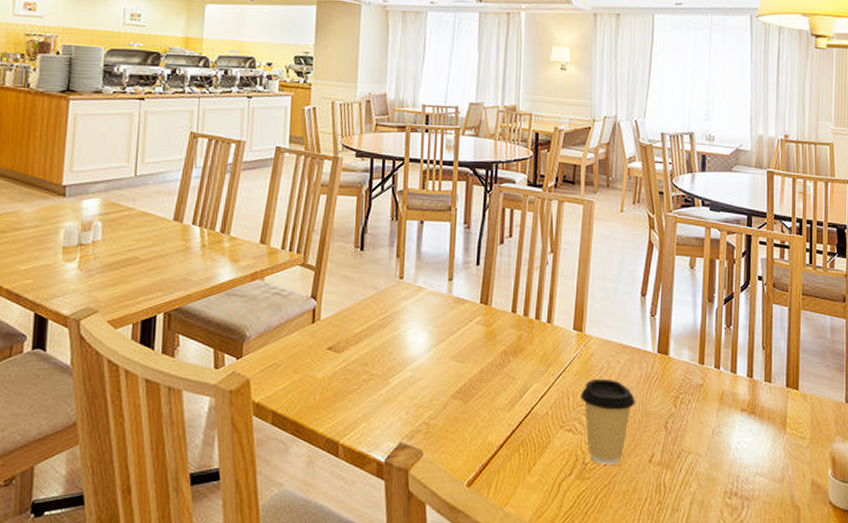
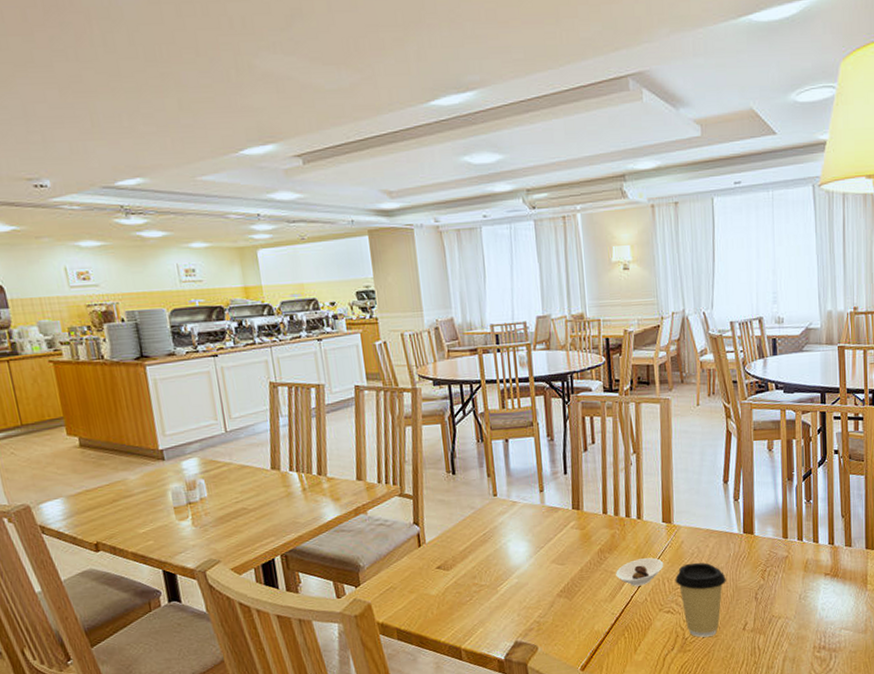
saucer: none [518,367,570,397] -> present [616,557,664,587]

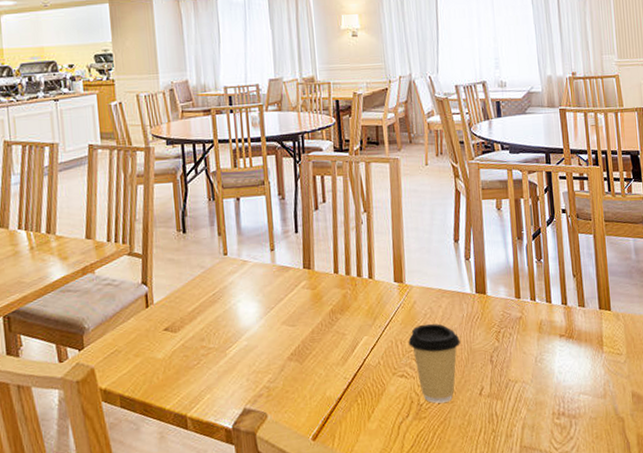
saucer: present [616,557,664,587] -> none [348,318,397,349]

